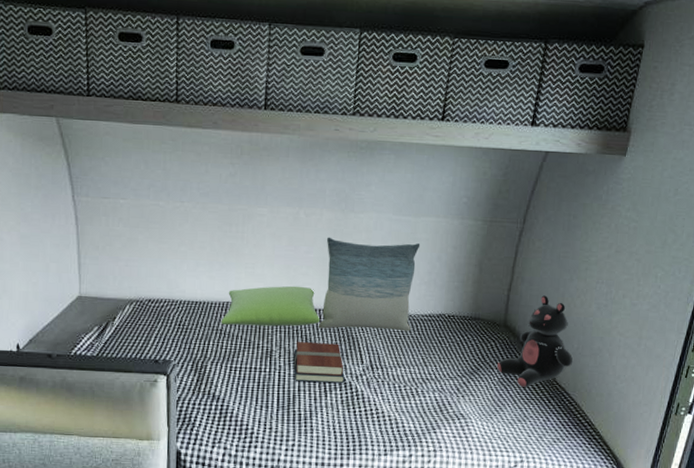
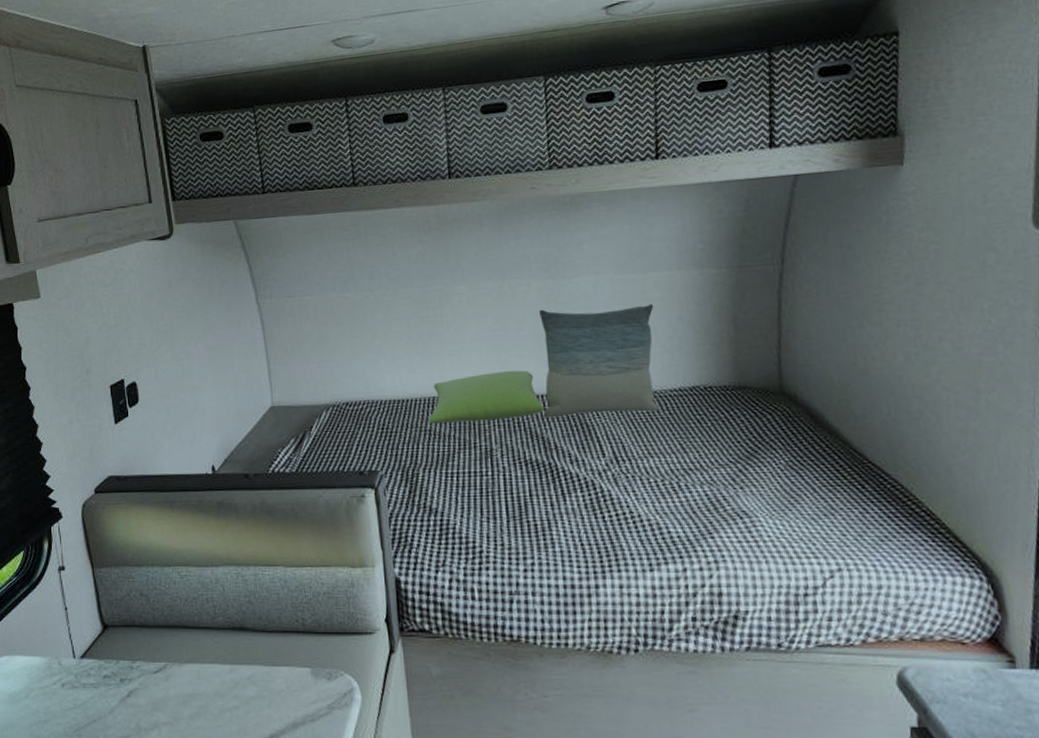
books: present [293,342,345,383] -> none [518,434,585,484]
stuffed animal: present [497,295,572,387] -> none [781,349,885,470]

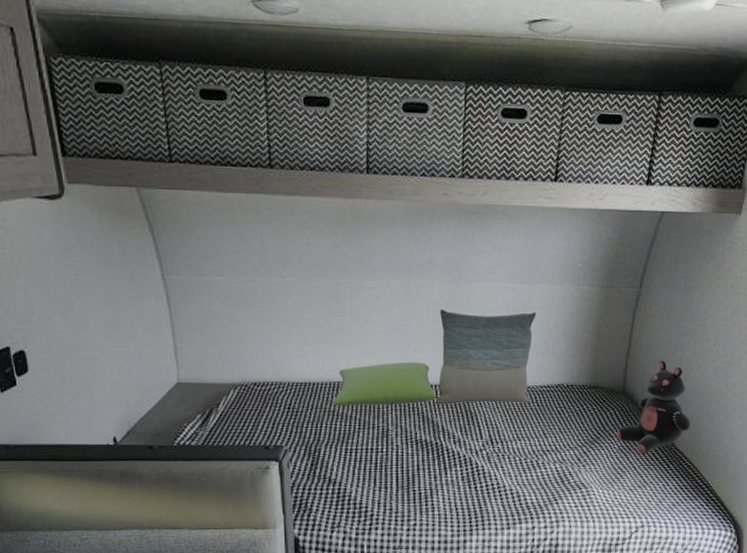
stuffed animal: none [781,349,885,470] -> present [617,360,690,453]

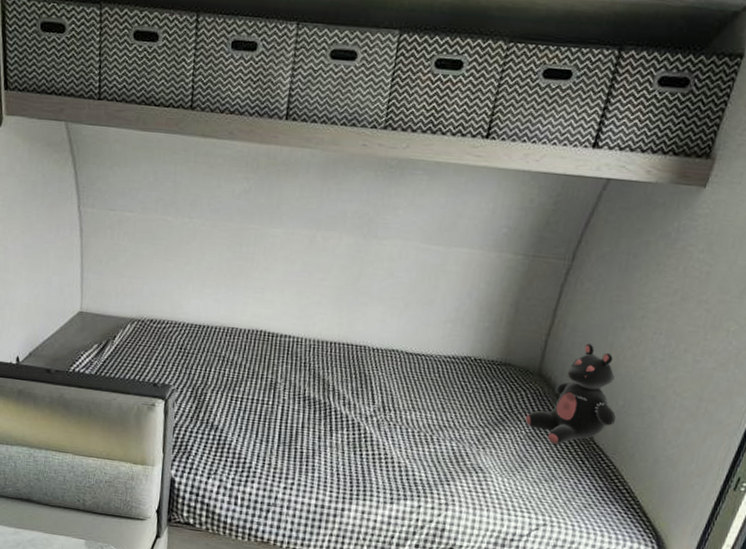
pillow: present [333,362,437,405] -> none [224,314,331,359]
pillow: present [435,309,537,405] -> none [328,264,450,373]

